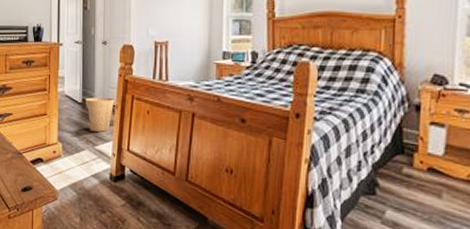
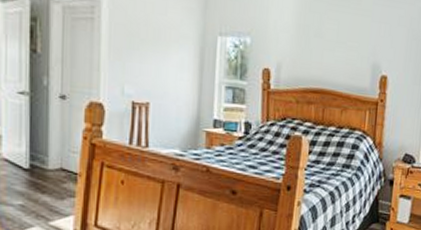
trash can: present [85,98,114,132] -> none [34,163,76,205]

